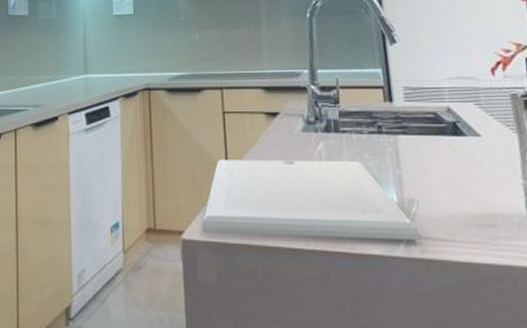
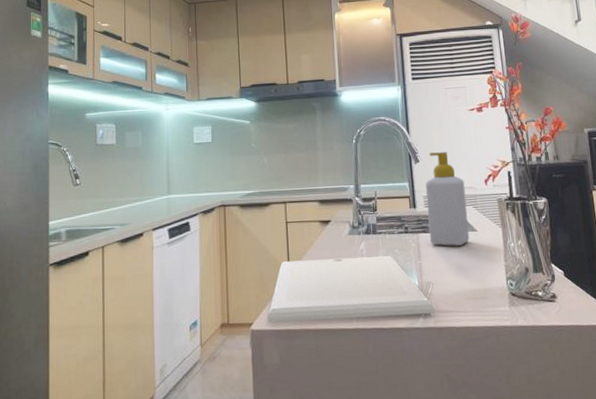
soap bottle: none [405,30,470,154] -> present [425,152,470,246]

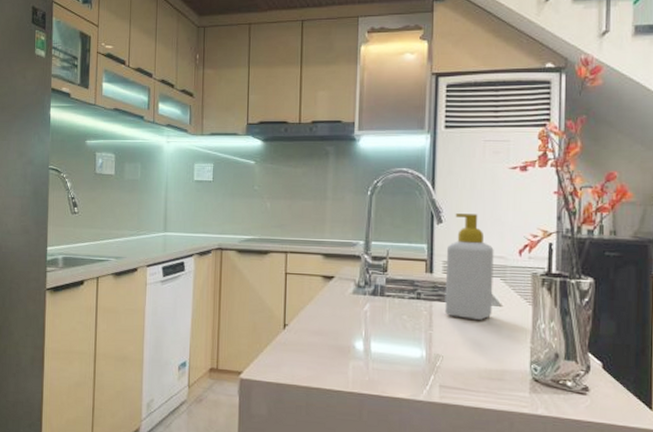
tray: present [267,256,435,322] -> none [258,314,441,389]

